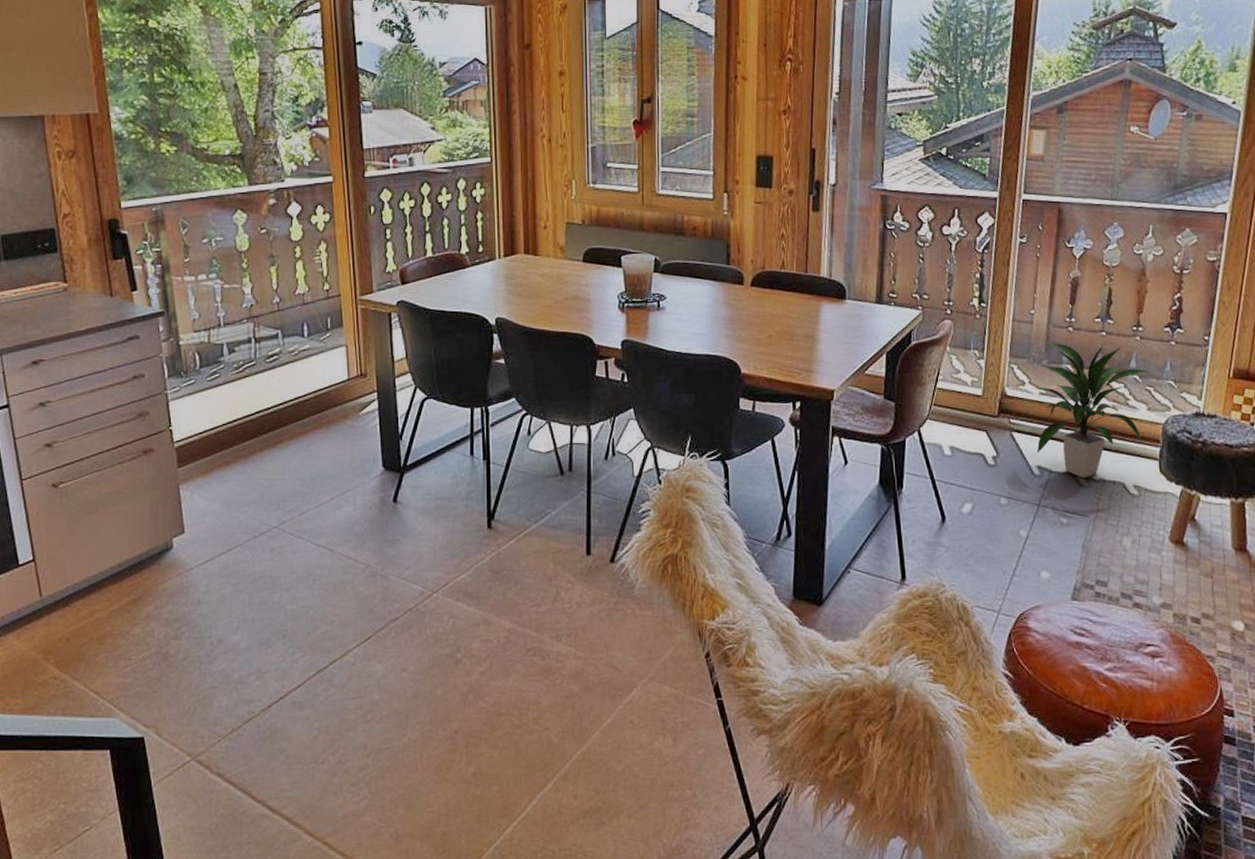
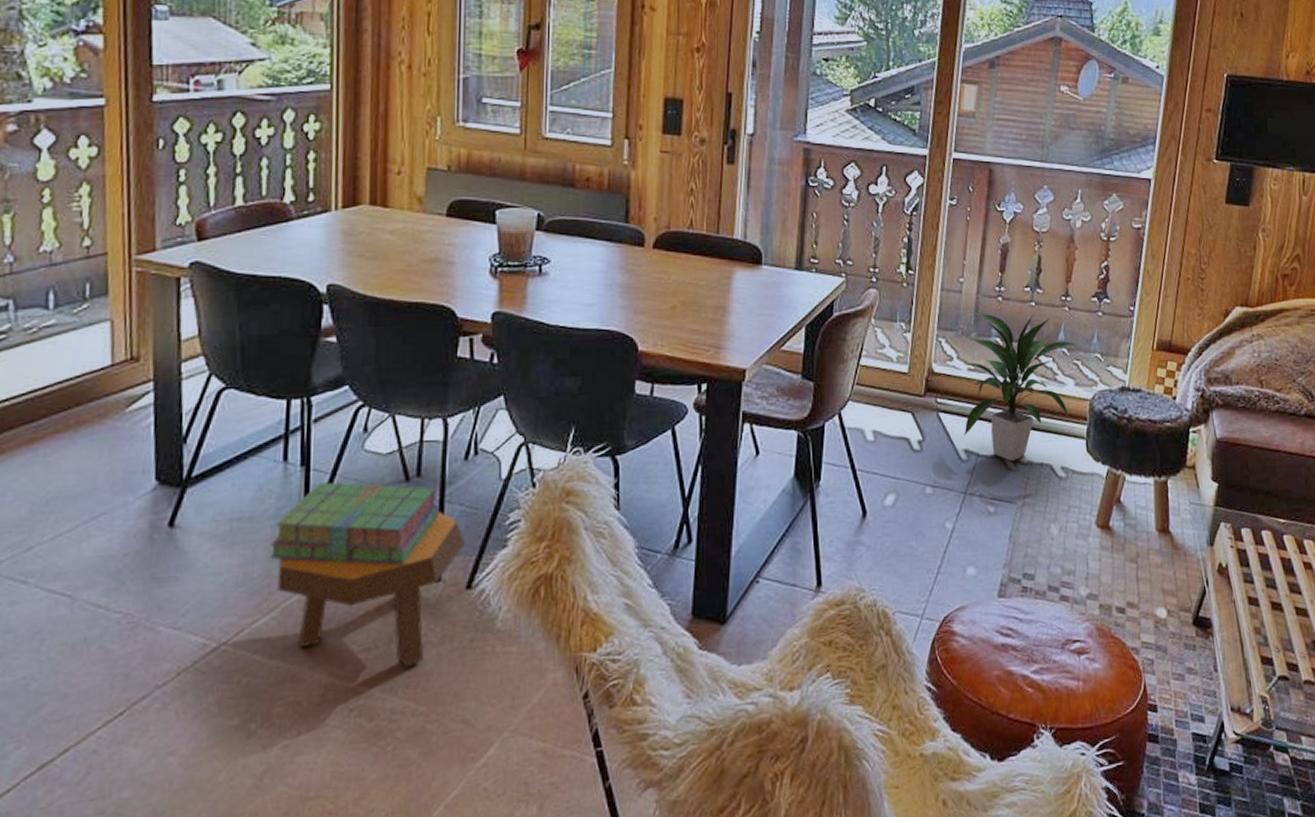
stack of books: none [464,473,587,541] -> present [269,482,439,565]
footstool: none [470,500,609,621] -> present [277,511,466,668]

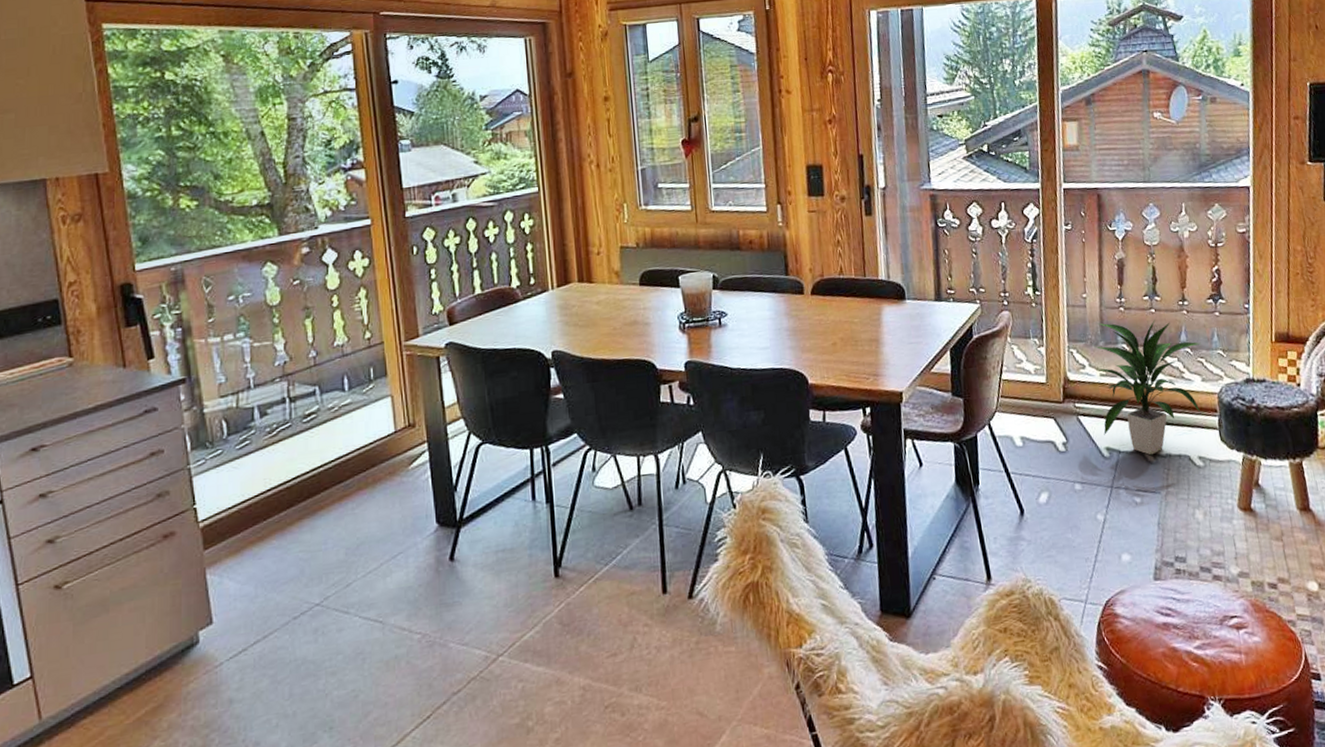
stack of books: present [269,482,439,565] -> none [528,514,660,583]
footstool: present [277,511,466,668] -> none [536,534,684,669]

